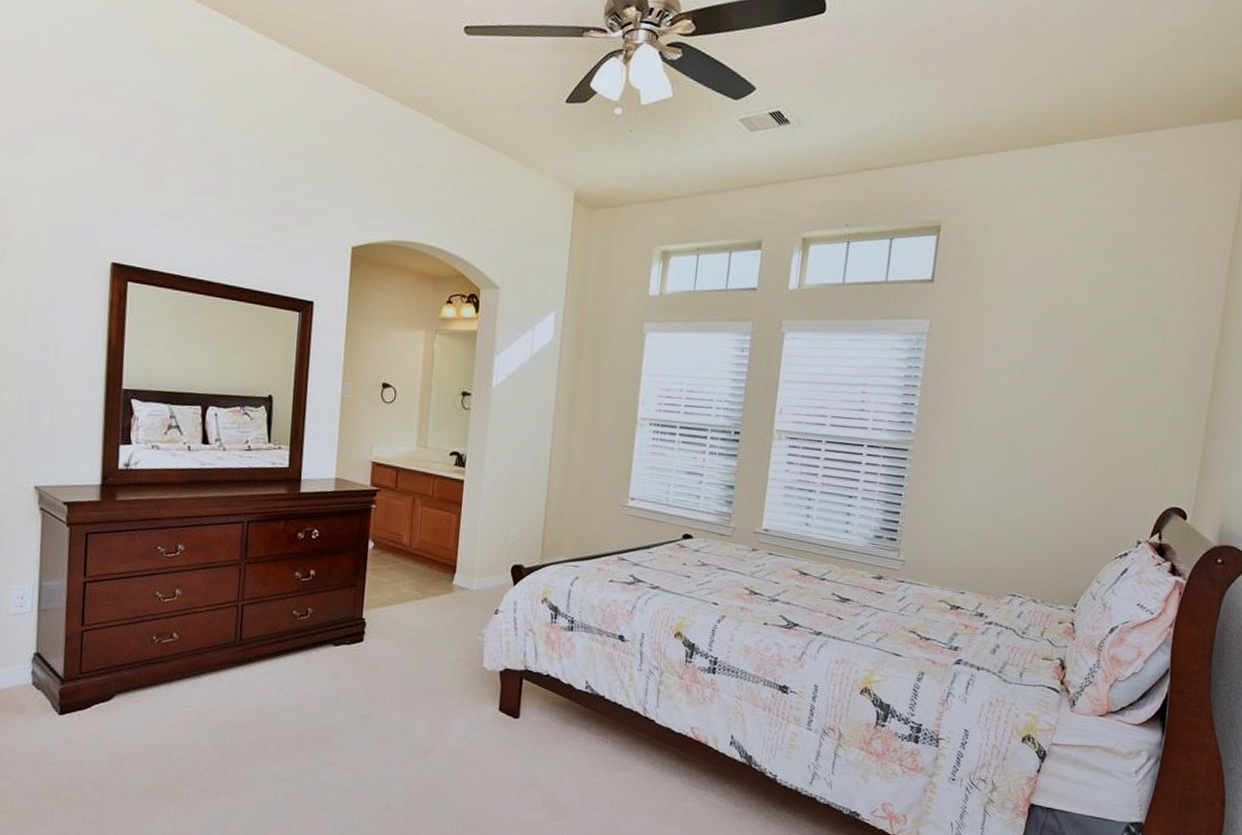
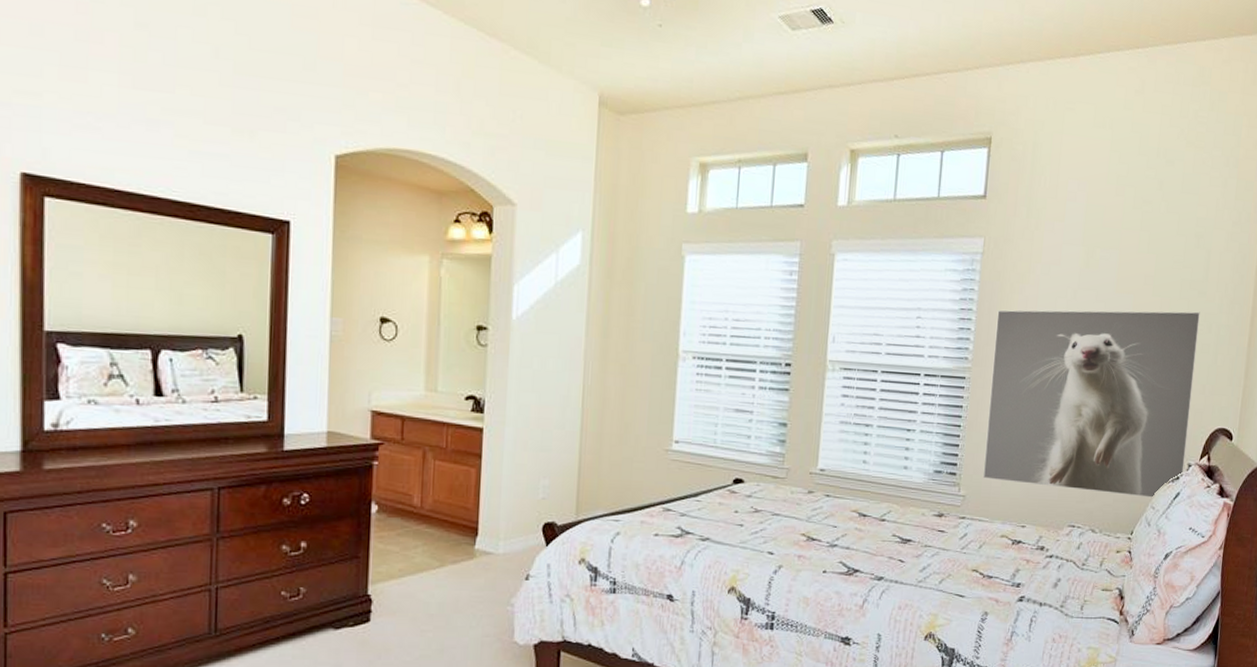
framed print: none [922,386,1154,572] -> present [982,309,1200,498]

